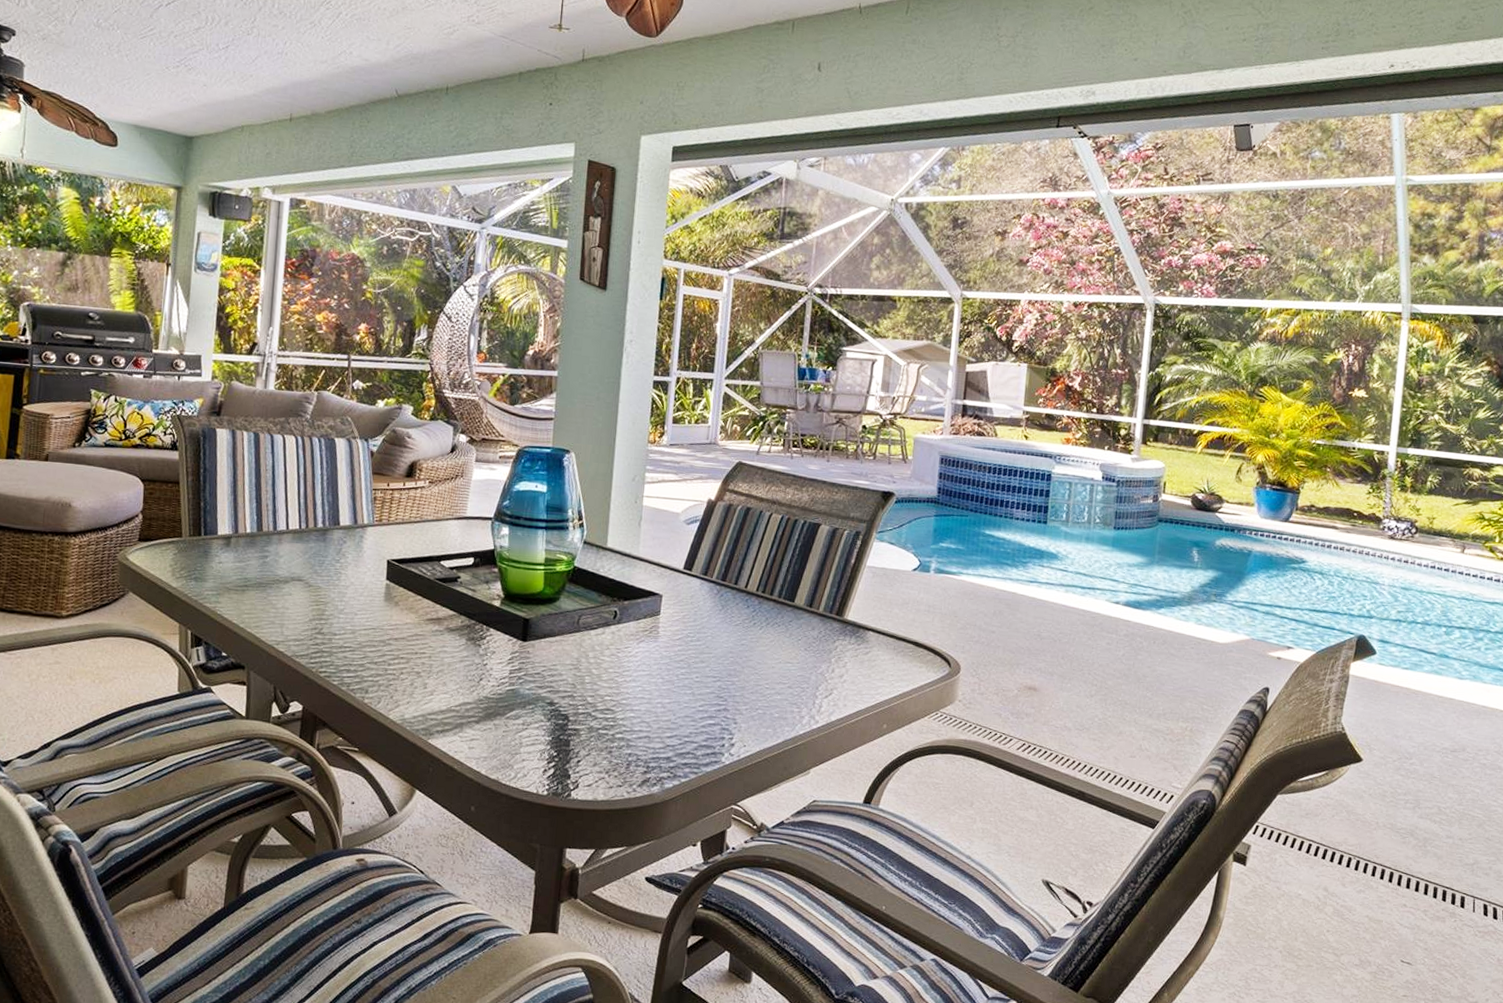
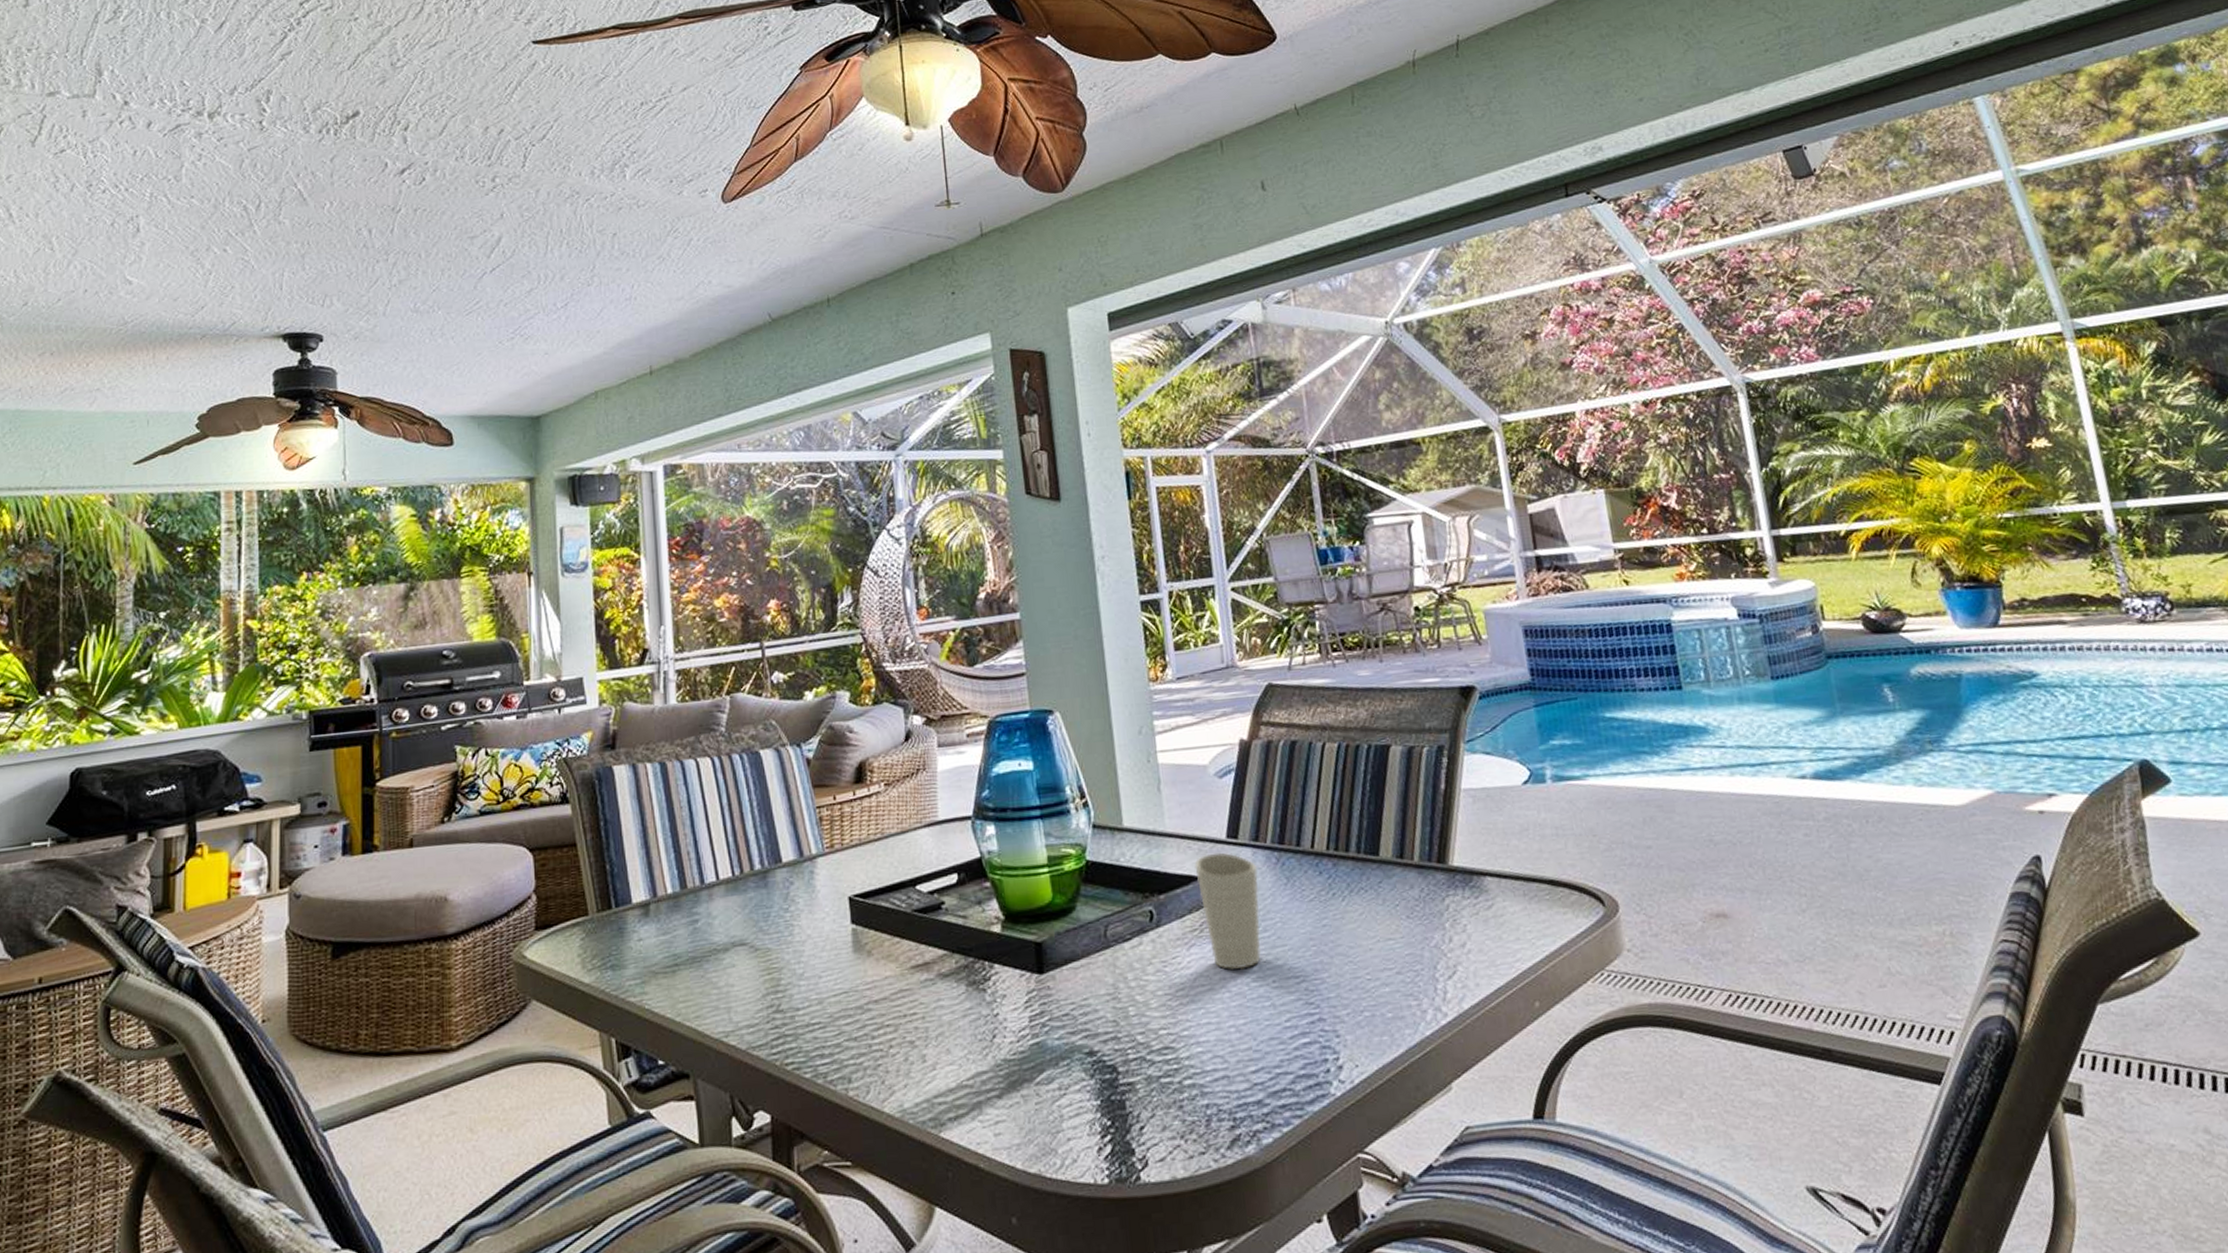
cup: none [655,577,702,665] -> present [1194,852,1261,970]

